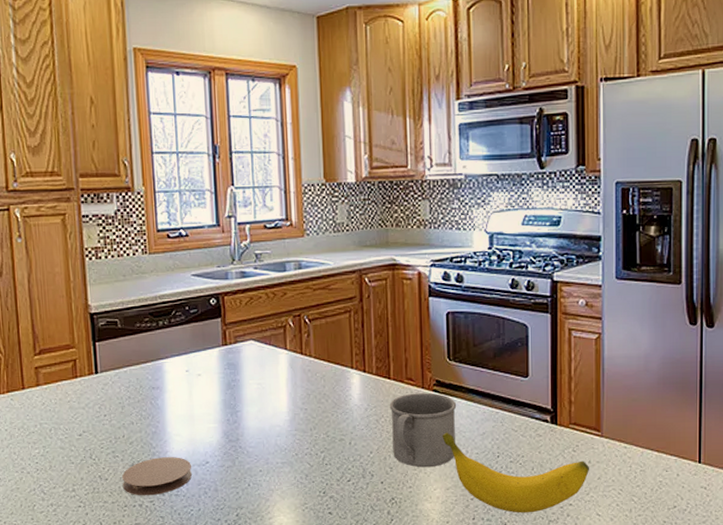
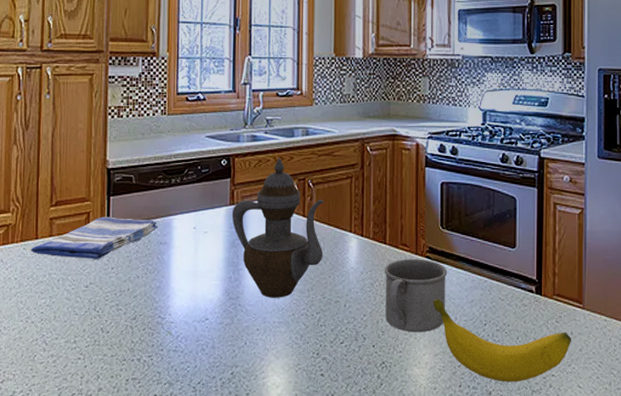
dish towel: none [19,363,150,407] -> present [31,216,159,259]
coaster: present [122,457,193,496] -> none [123,312,192,351]
teapot: none [225,293,325,439] -> present [231,157,324,298]

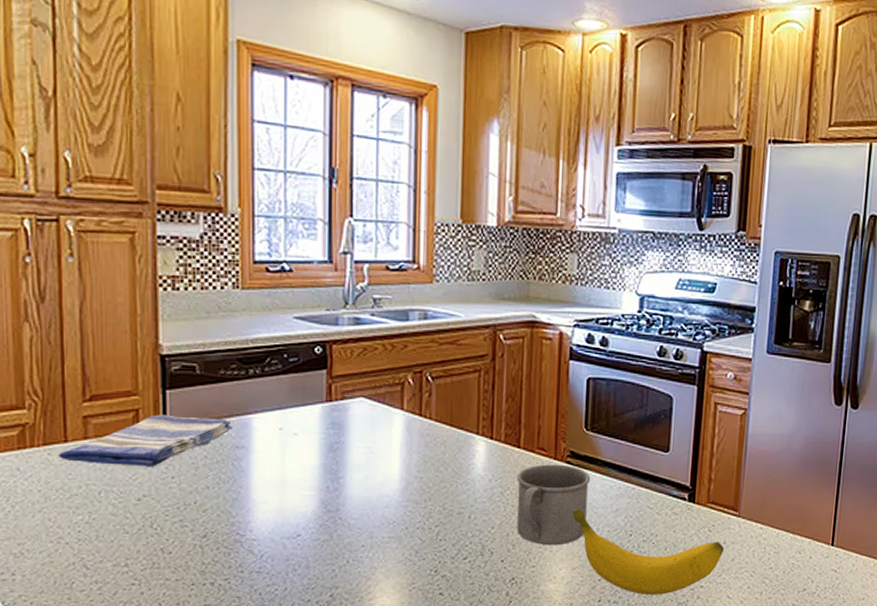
teapot: present [231,157,324,298] -> none [329,345,446,510]

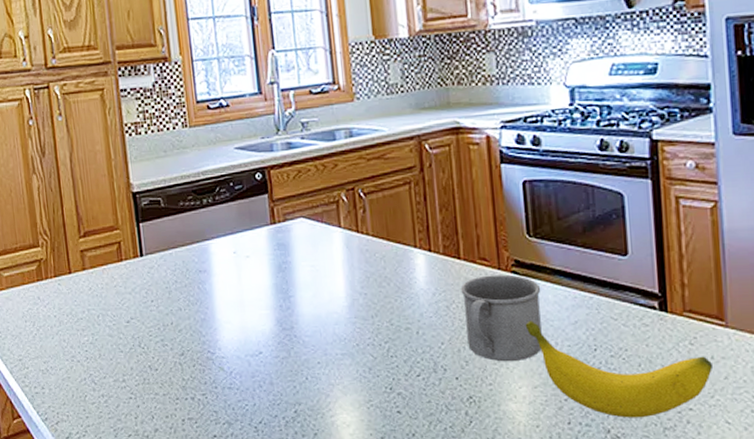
dish towel: present [59,414,233,466] -> none [66,245,196,292]

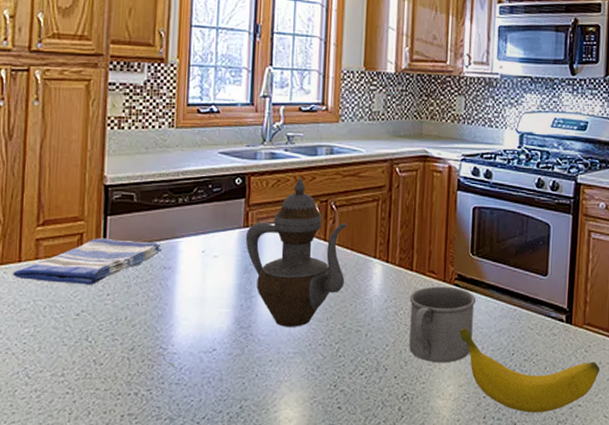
dish towel: none [66,245,196,292] -> present [13,238,163,285]
teapot: none [274,165,386,327] -> present [245,177,348,327]

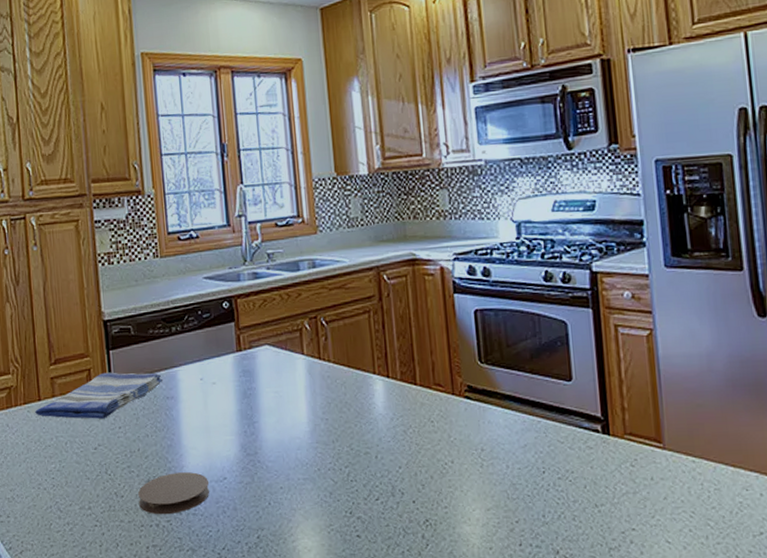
coaster: none [119,342,198,384] -> present [138,472,210,515]
teapot: present [245,177,348,327] -> none [240,295,346,452]
mug: present [409,286,476,363] -> none [417,399,494,485]
banana: present [459,327,599,413] -> none [478,444,652,539]

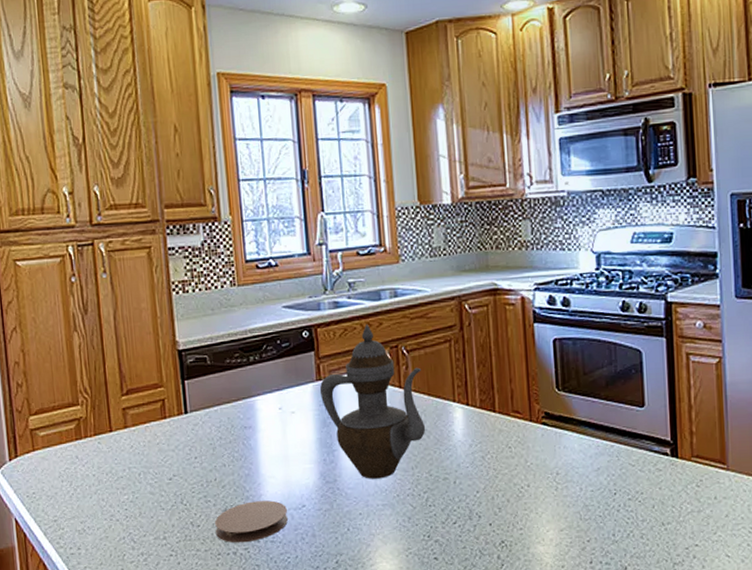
dish towel: present [35,372,163,419] -> none [106,402,241,450]
teapot: none [240,295,346,452] -> present [319,324,426,479]

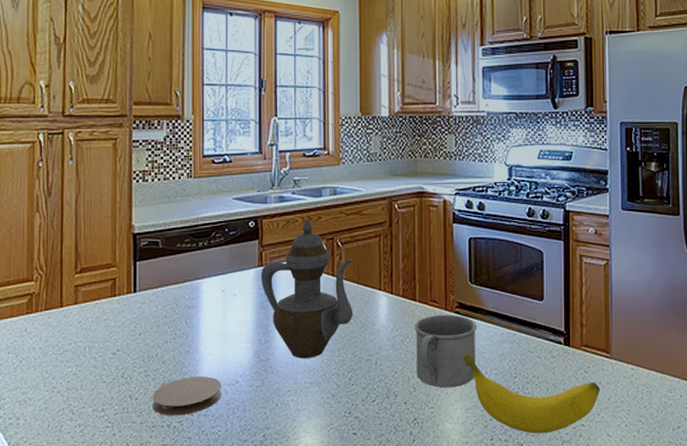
mug: none [495,426,568,508] -> present [414,314,477,388]
banana: none [553,468,715,556] -> present [463,353,600,434]

